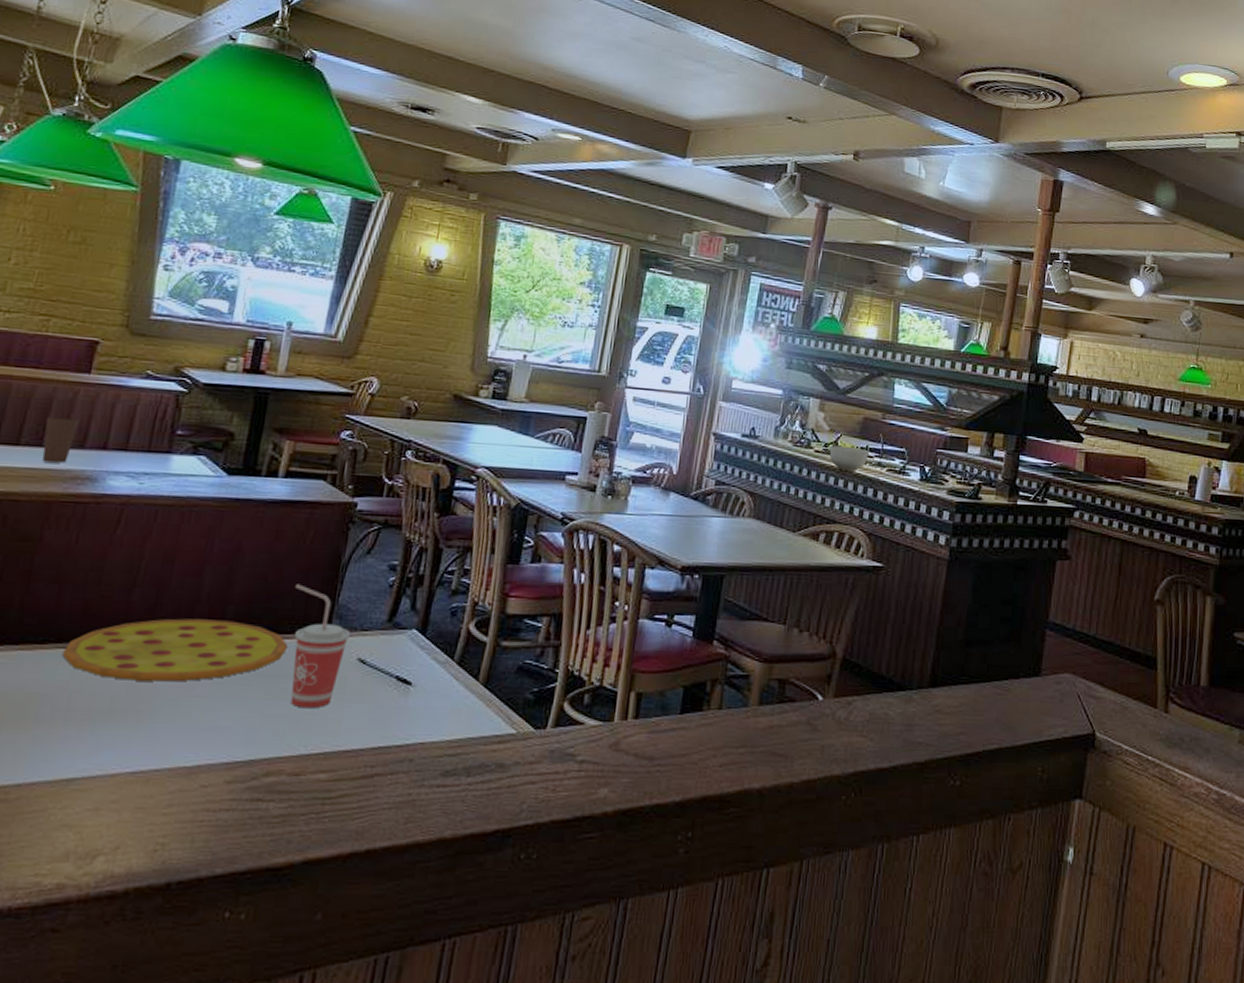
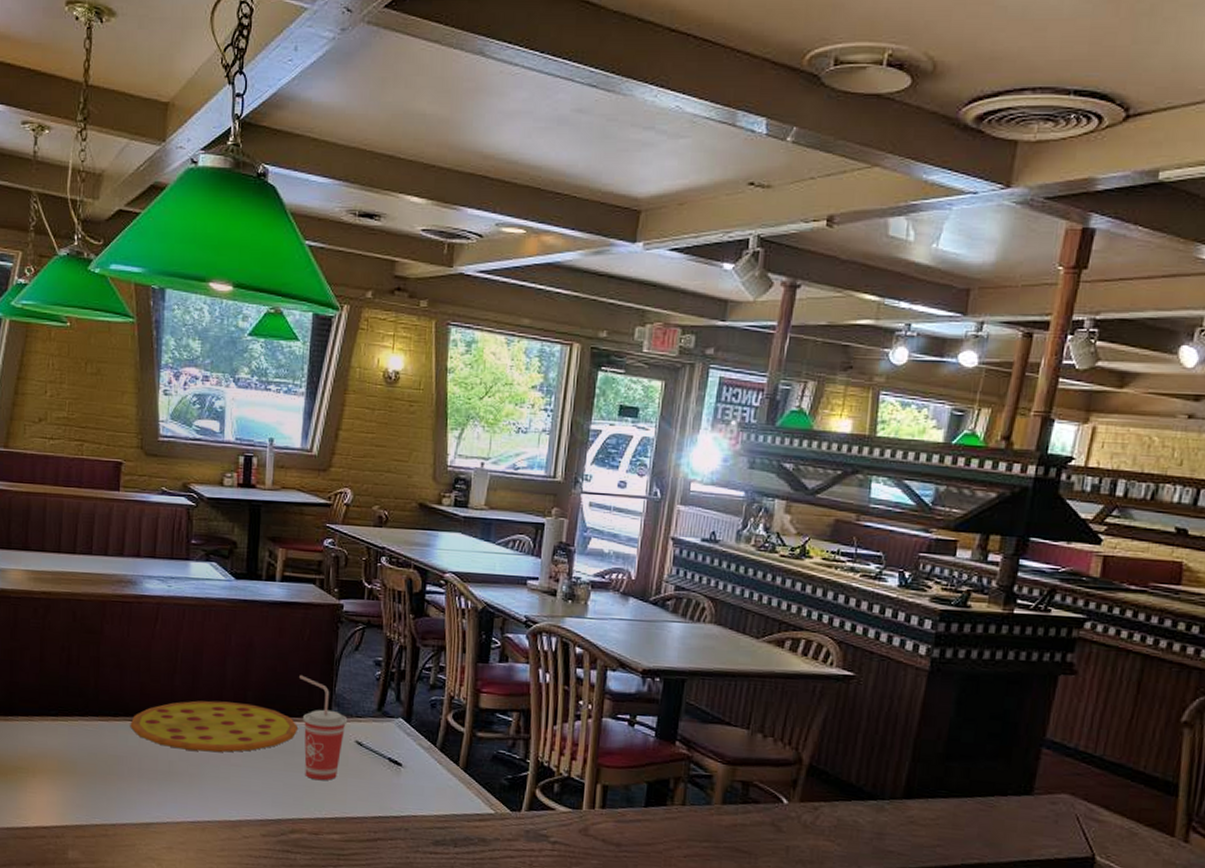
cup: present [41,416,80,463] -> none [93,529,117,569]
bowl: present [829,445,869,471] -> none [796,549,840,577]

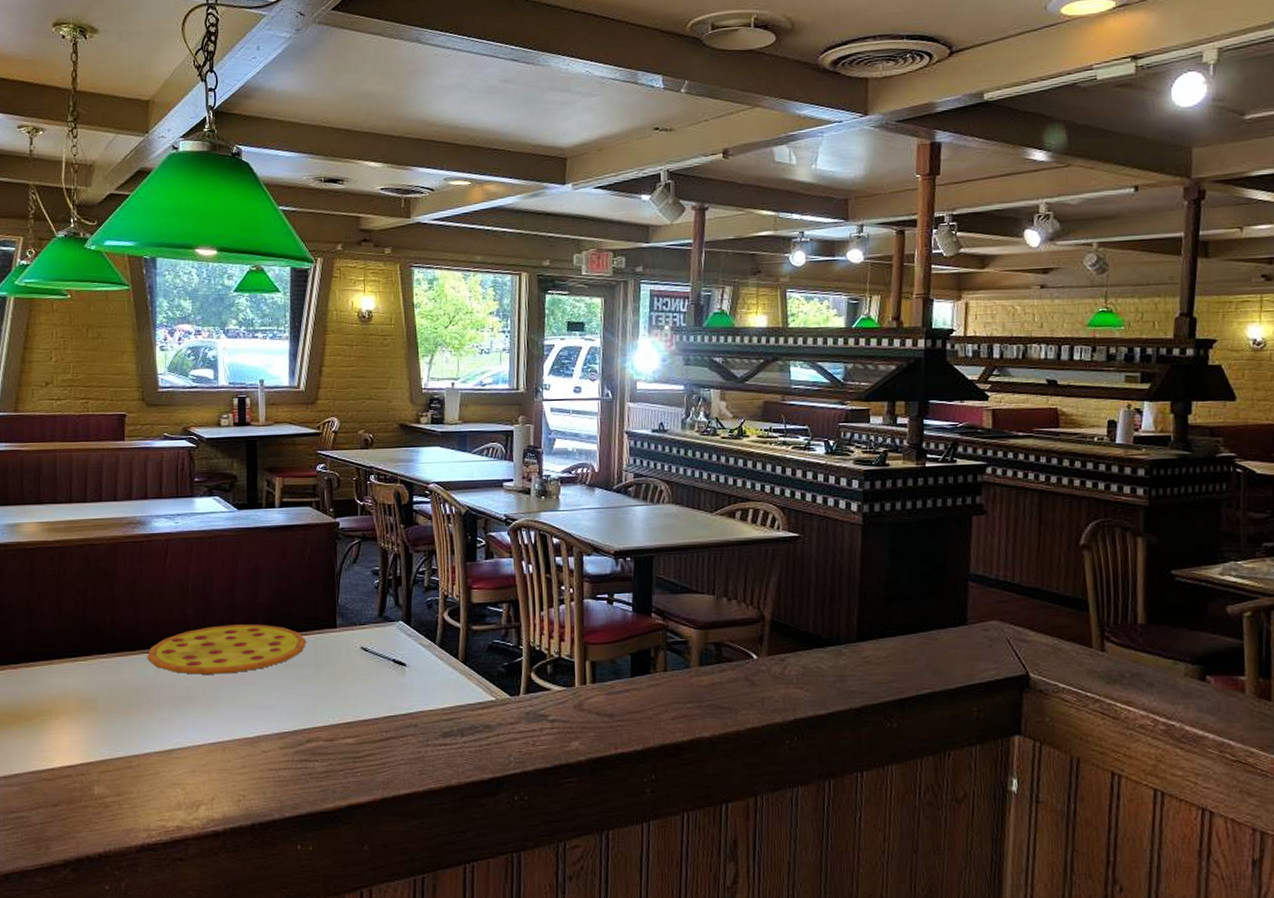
beverage cup: present [299,675,348,781] -> none [304,591,352,689]

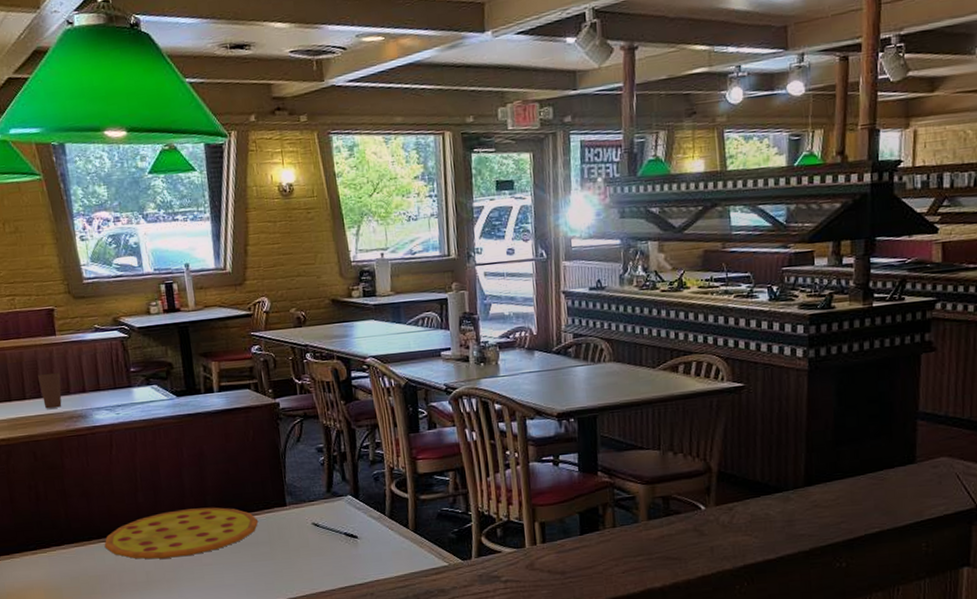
cup: none [102,477,125,513] -> present [38,372,62,409]

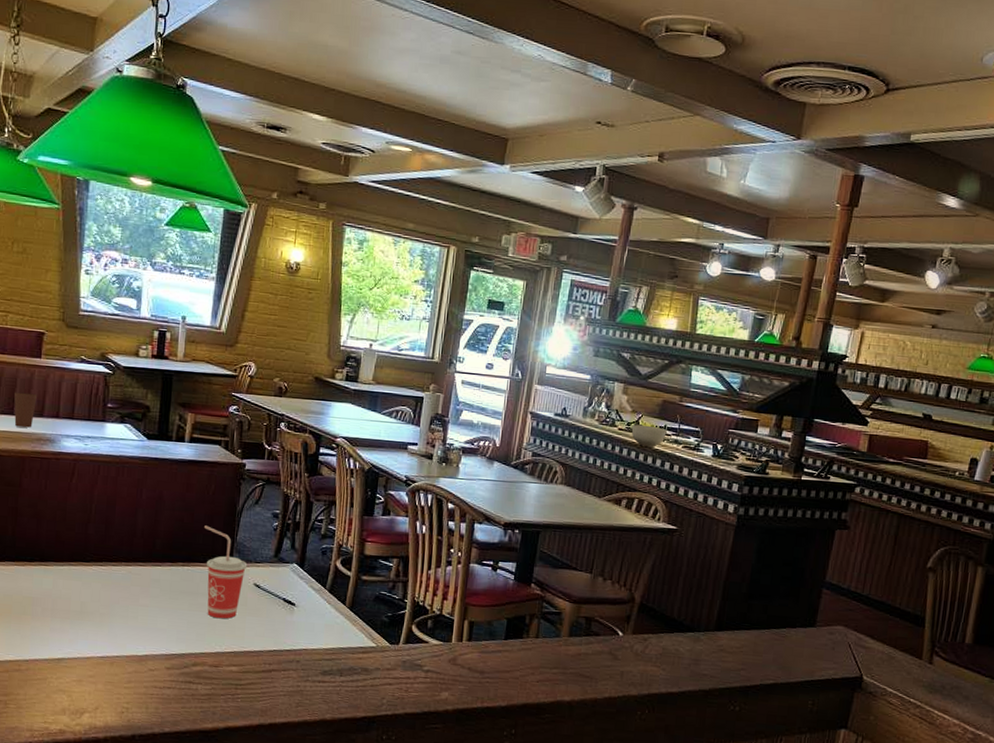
pizza: present [104,507,259,559] -> none [45,547,203,594]
beverage cup: none [251,473,302,565] -> present [204,525,248,619]
bowl: none [674,280,714,305] -> present [631,424,667,447]

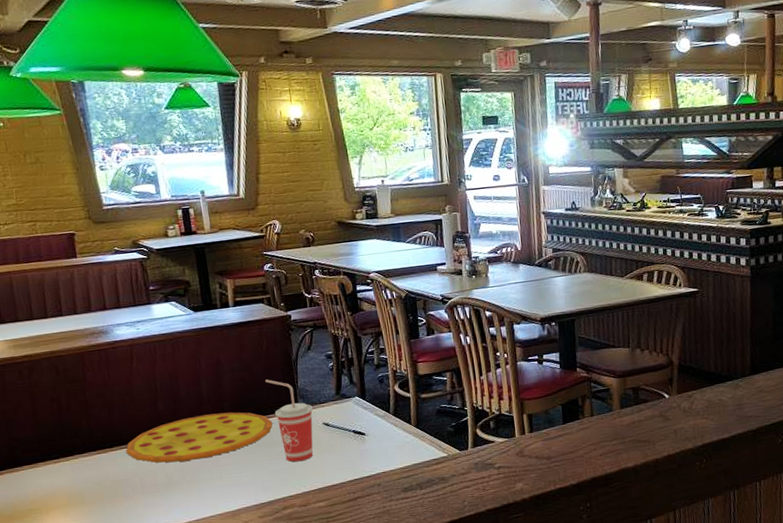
cup: present [14,392,38,428] -> none [59,291,83,326]
pizza: none [45,547,203,594] -> present [126,412,273,463]
bowl: present [631,424,667,447] -> none [638,201,671,222]

